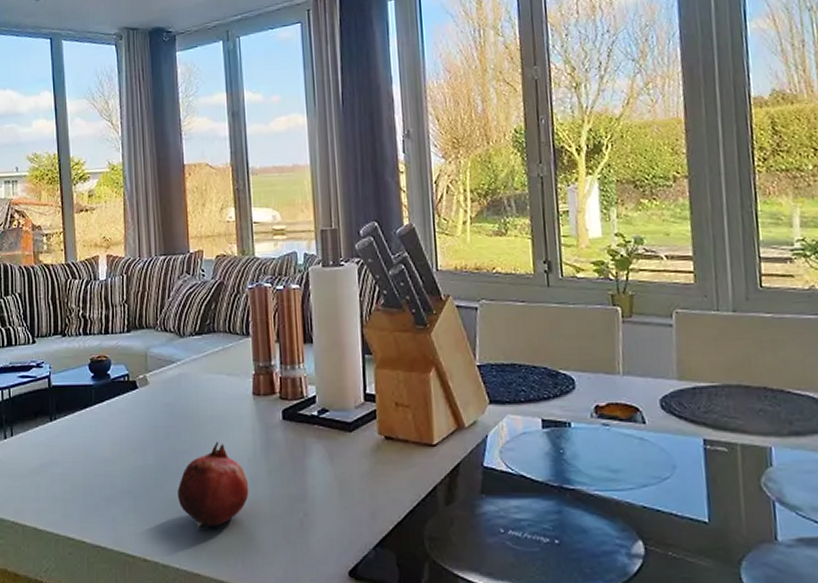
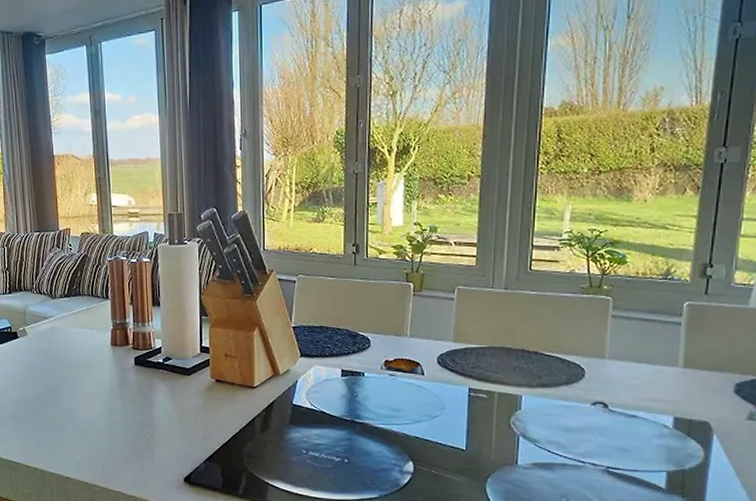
fruit: present [177,441,249,531] -> none [51,380,108,446]

